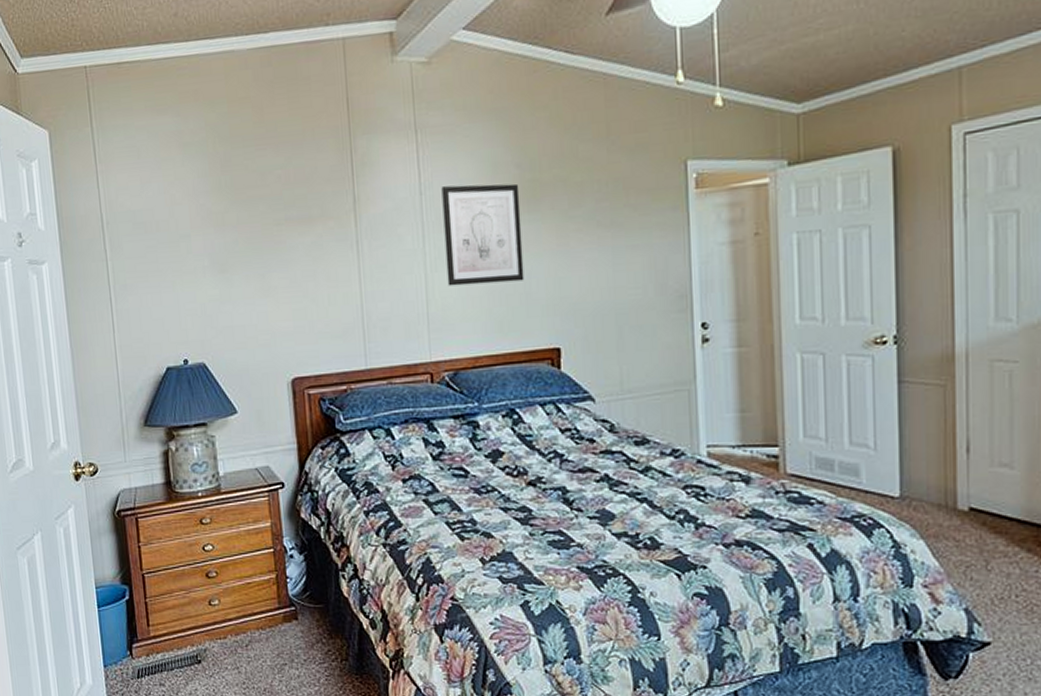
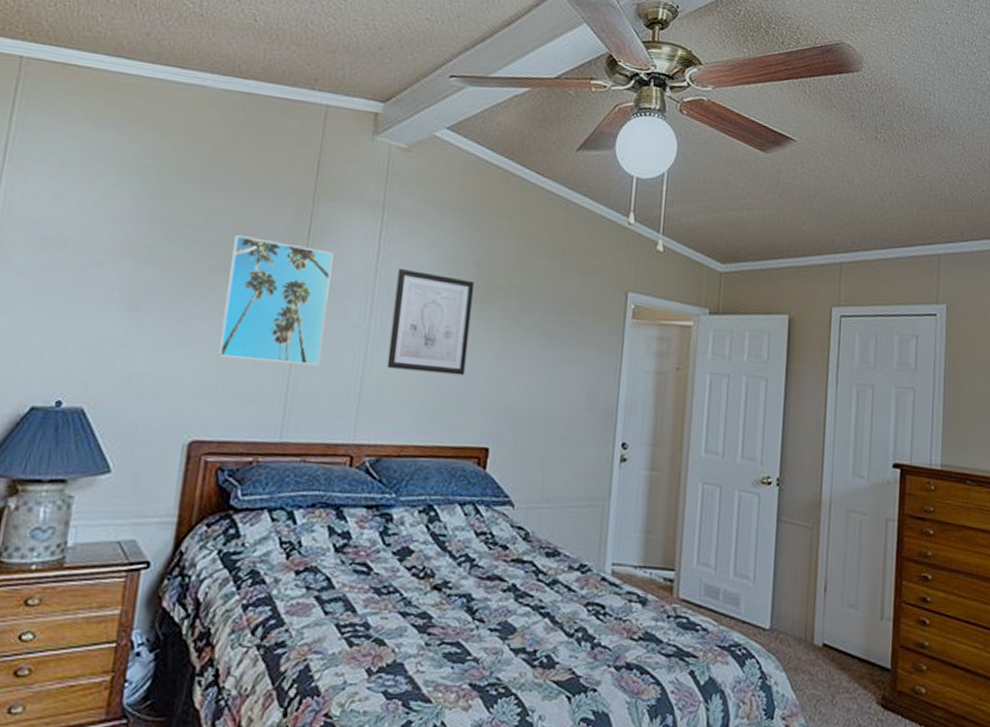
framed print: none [288,183,386,300] -> present [218,235,334,365]

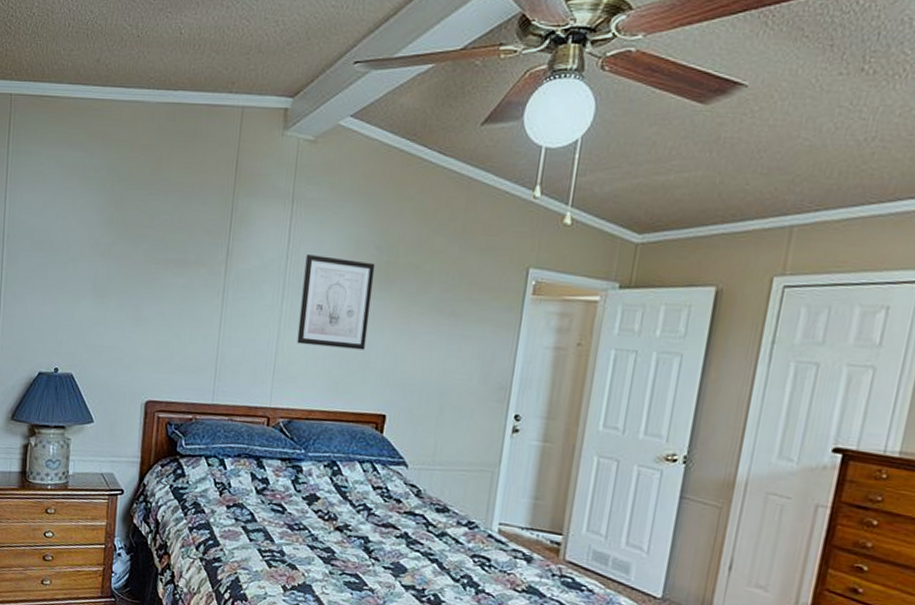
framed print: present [218,235,334,365] -> none [163,232,251,341]

